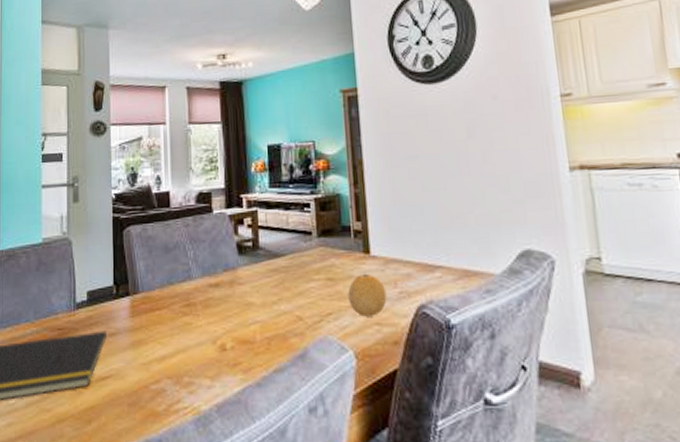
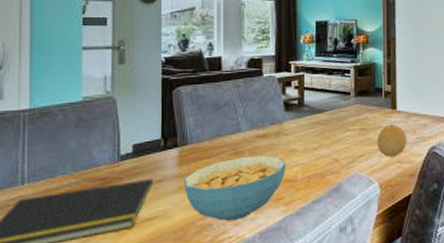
cereal bowl: none [136,308,243,388] -> present [183,155,287,222]

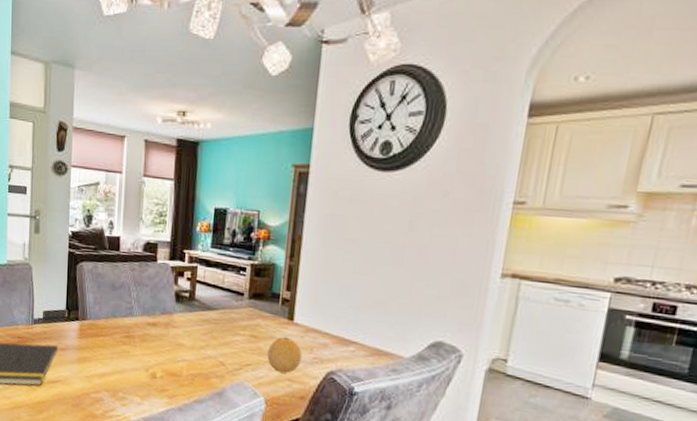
cereal bowl: present [183,155,287,222] -> none [82,341,173,401]

